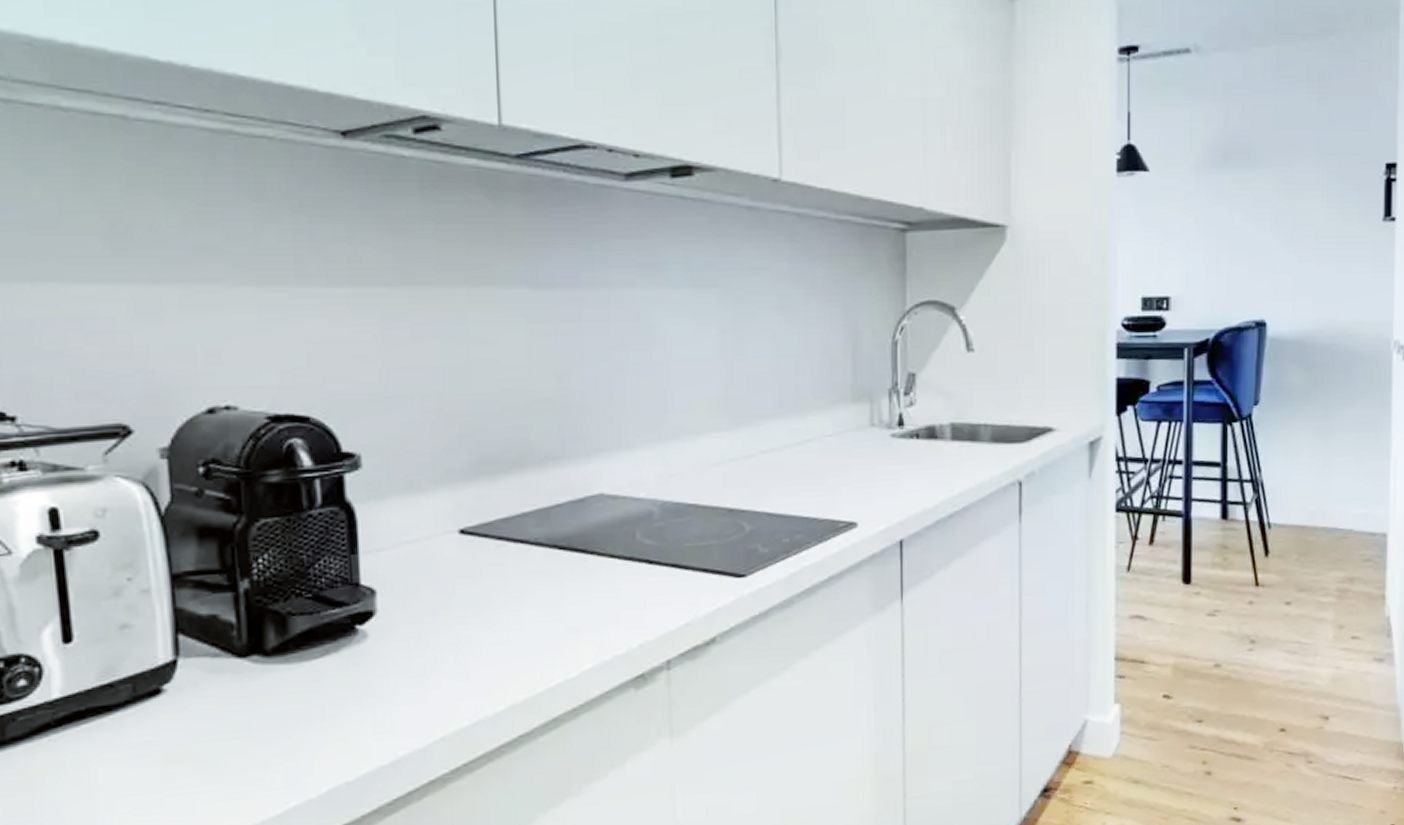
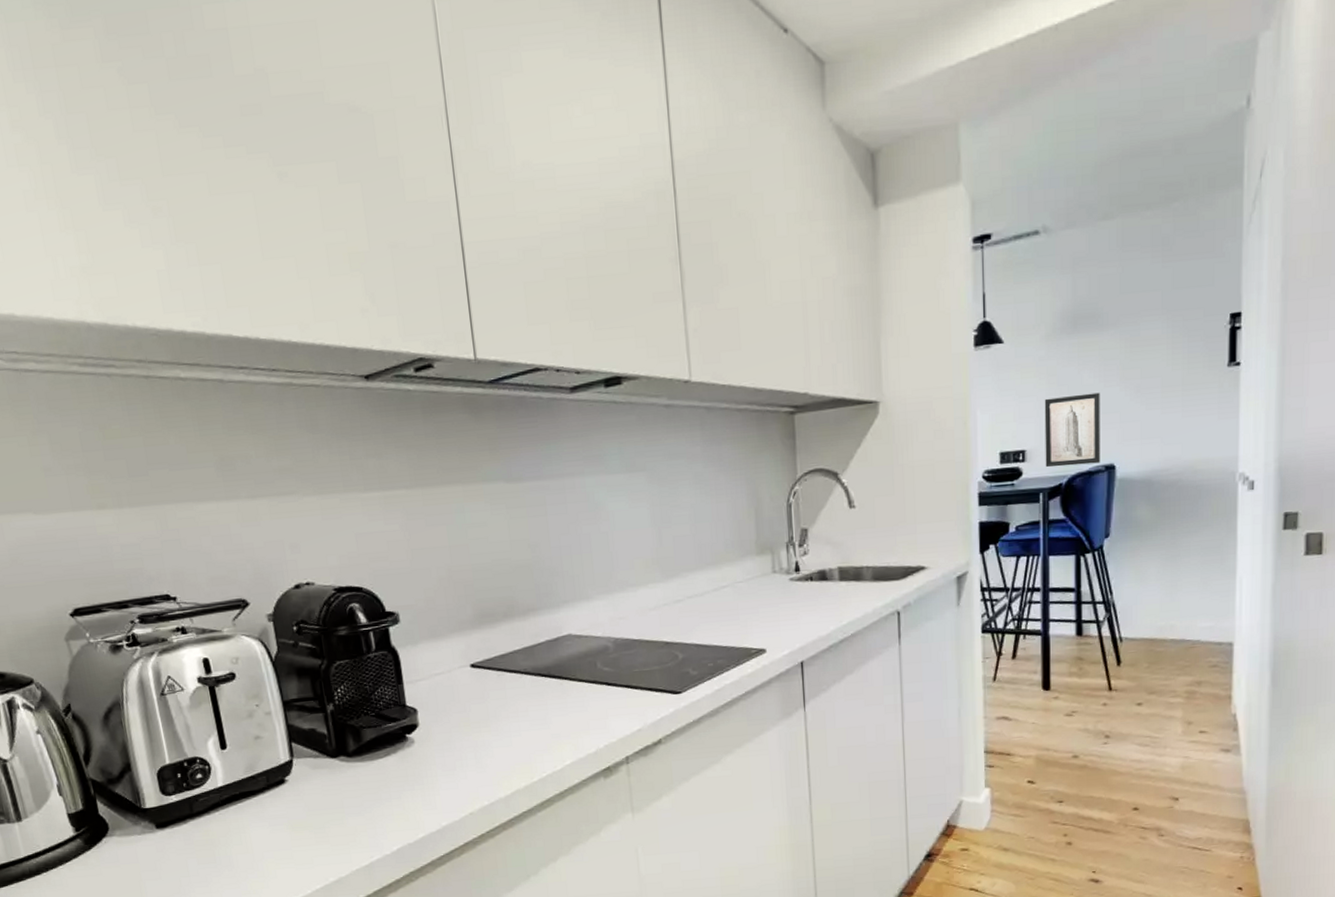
wall art: none [1191,237,1251,319] -> present [1044,392,1100,468]

